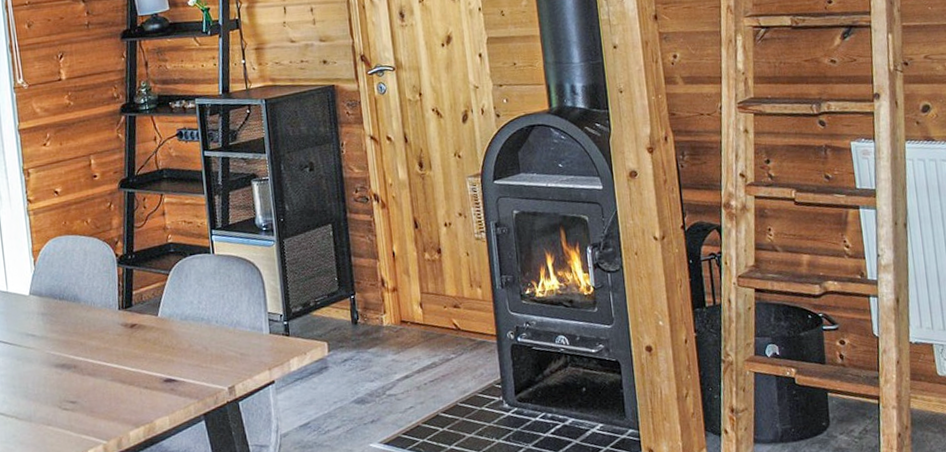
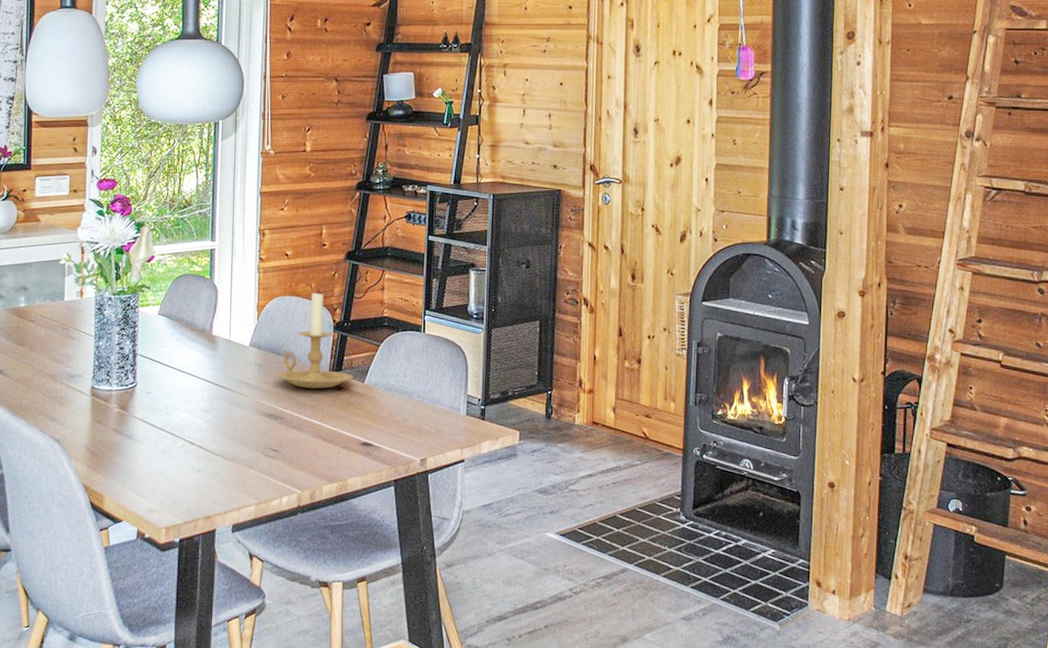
candle holder: none [61,224,146,332] -> present [275,289,353,389]

